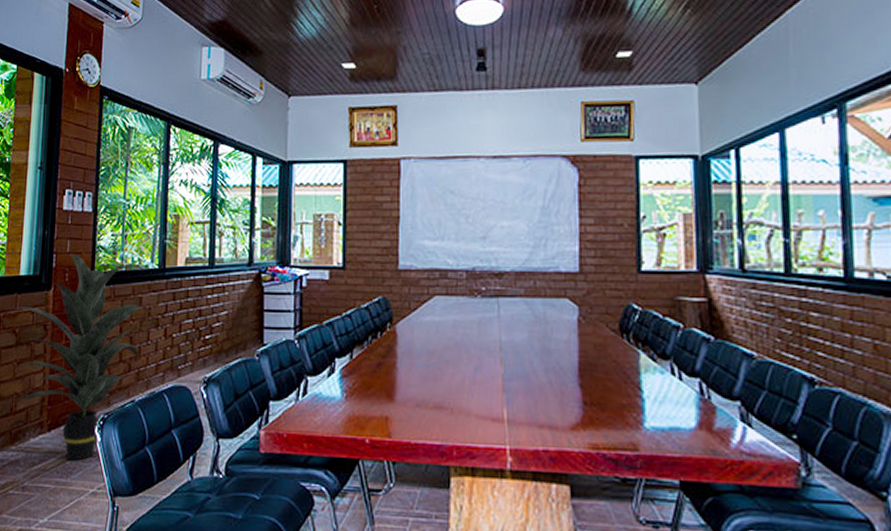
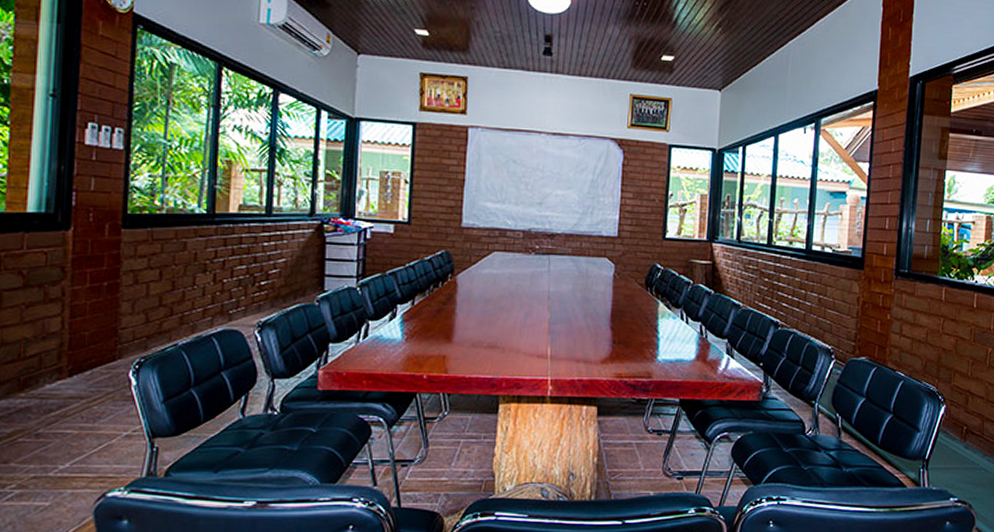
indoor plant: present [9,253,154,461] -> none [13,192,201,405]

